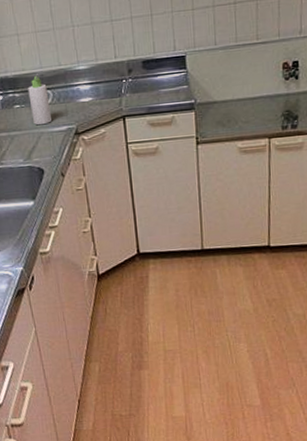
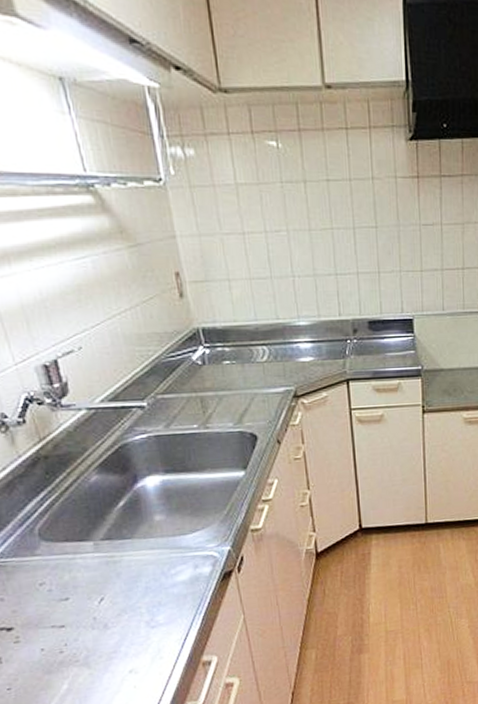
bottle: present [28,74,51,126] -> none [240,326,267,385]

